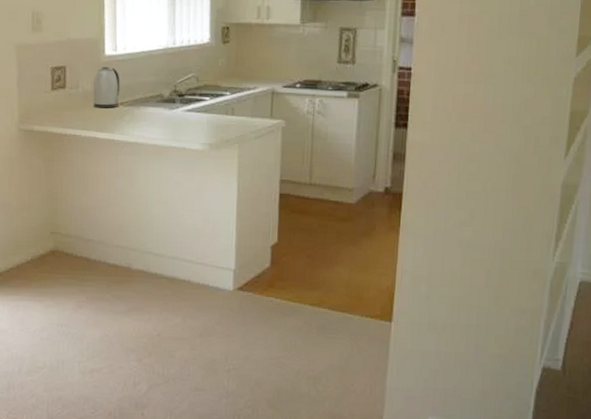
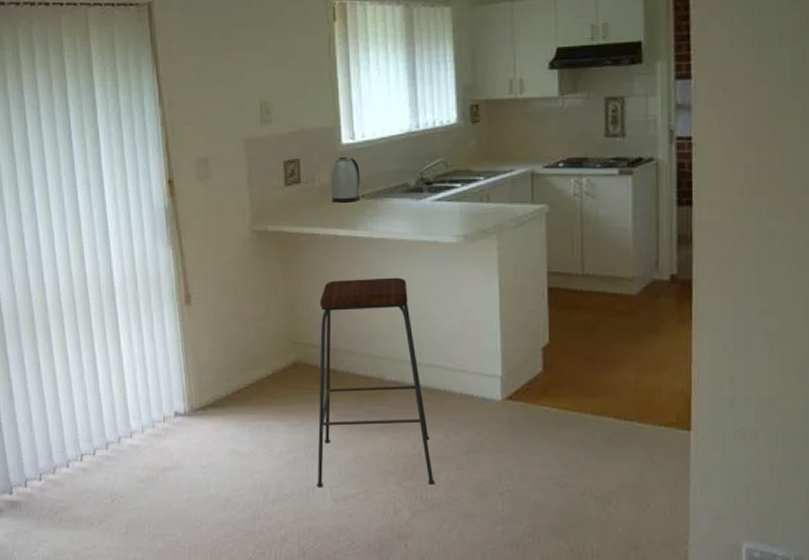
bar stool: none [66,178,171,362] -> present [317,277,435,488]

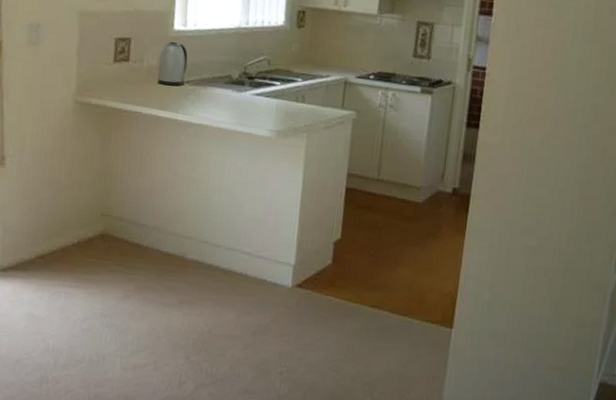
bar stool: present [317,277,435,488] -> none [108,159,221,361]

